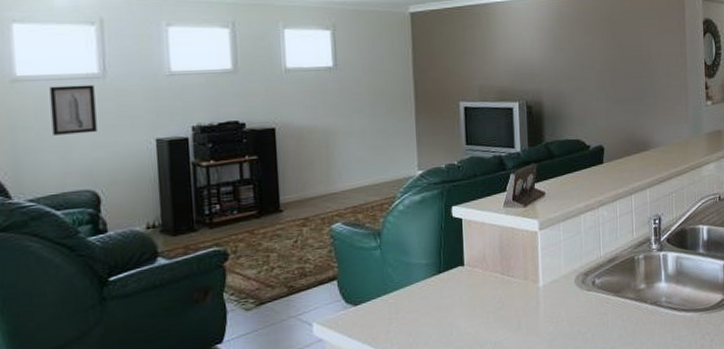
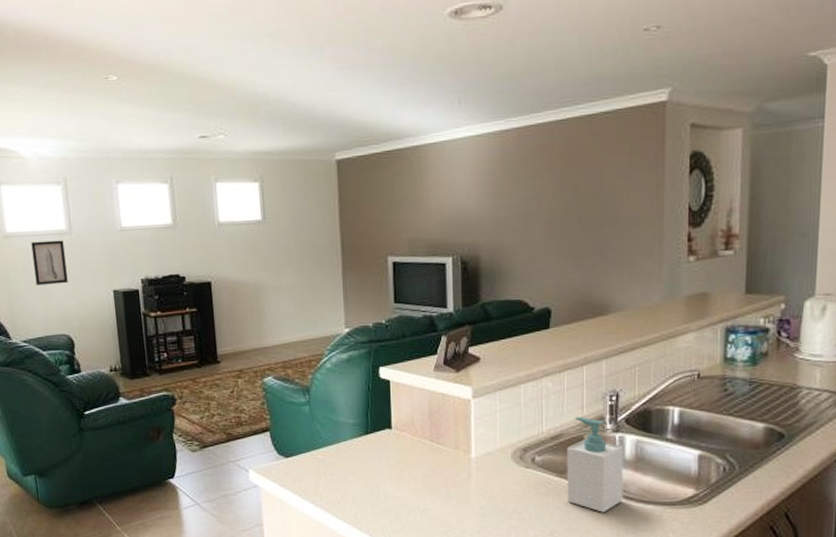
soap bottle: none [621,240,668,325] -> present [566,417,623,513]

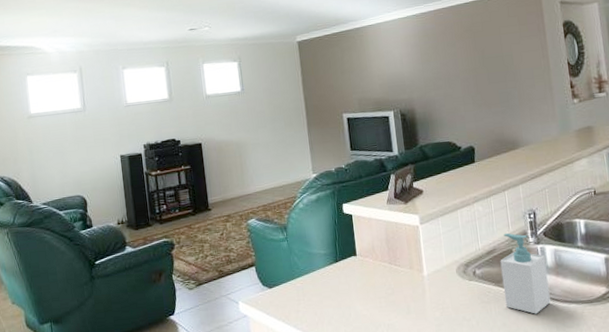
wall art: present [31,240,68,285] -> none [51,117,82,156]

